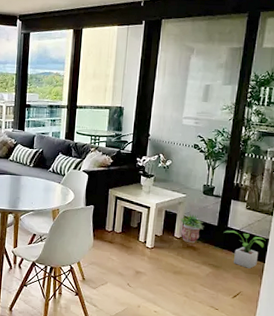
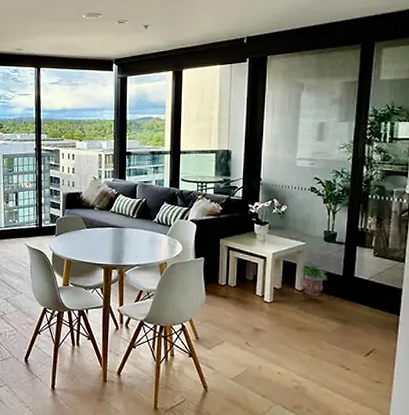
potted plant: present [223,230,266,269] -> none [350,280,399,323]

